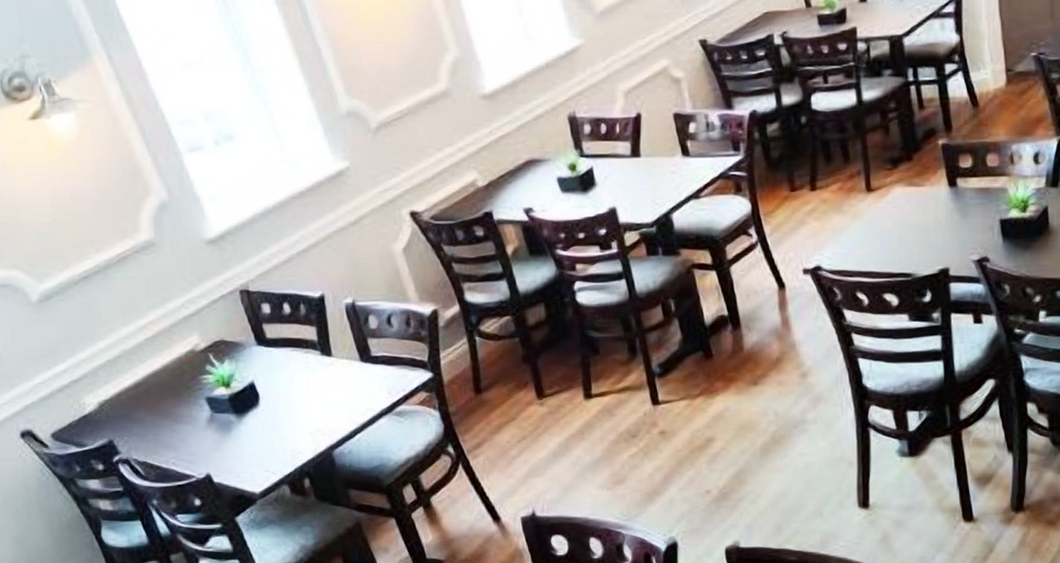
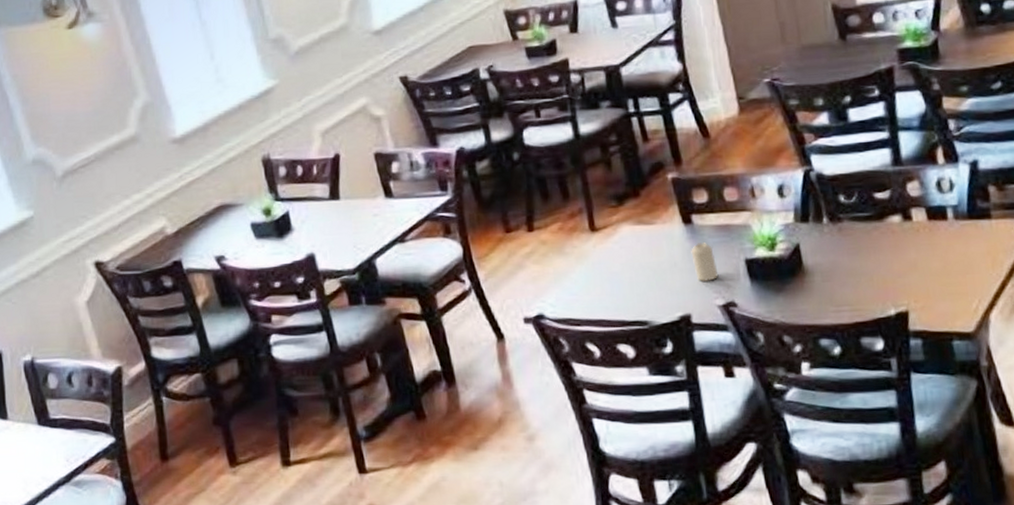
candle: none [953,204,976,240] -> present [691,243,719,283]

